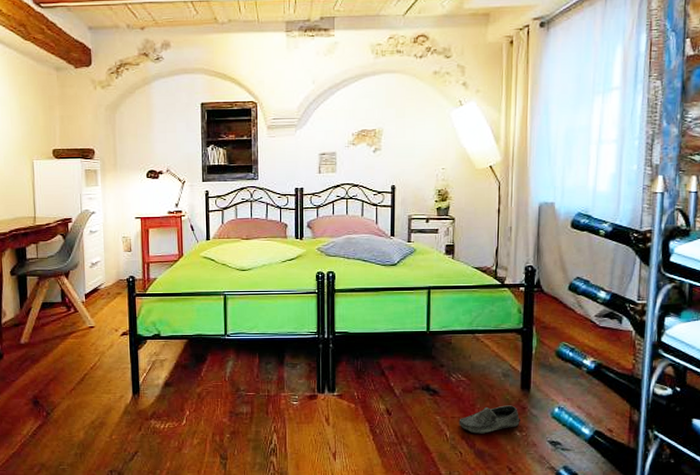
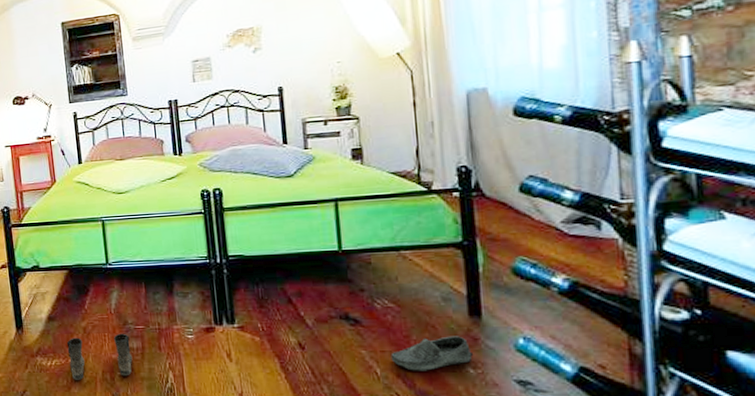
boots: none [181,399,242,442] -> present [66,333,133,380]

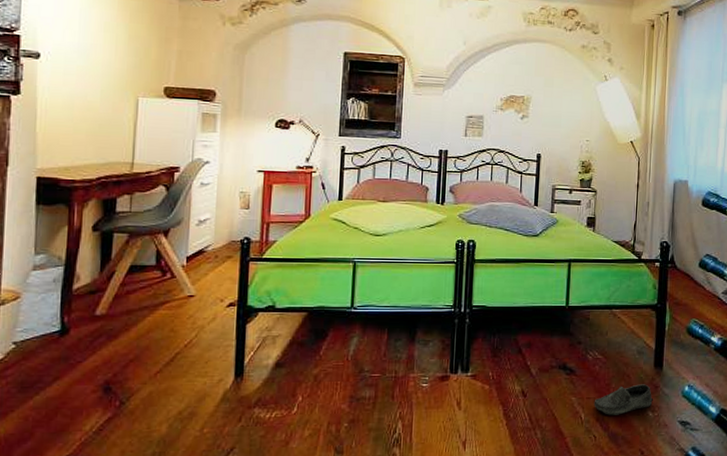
boots: present [66,333,133,380] -> none [292,381,363,433]

